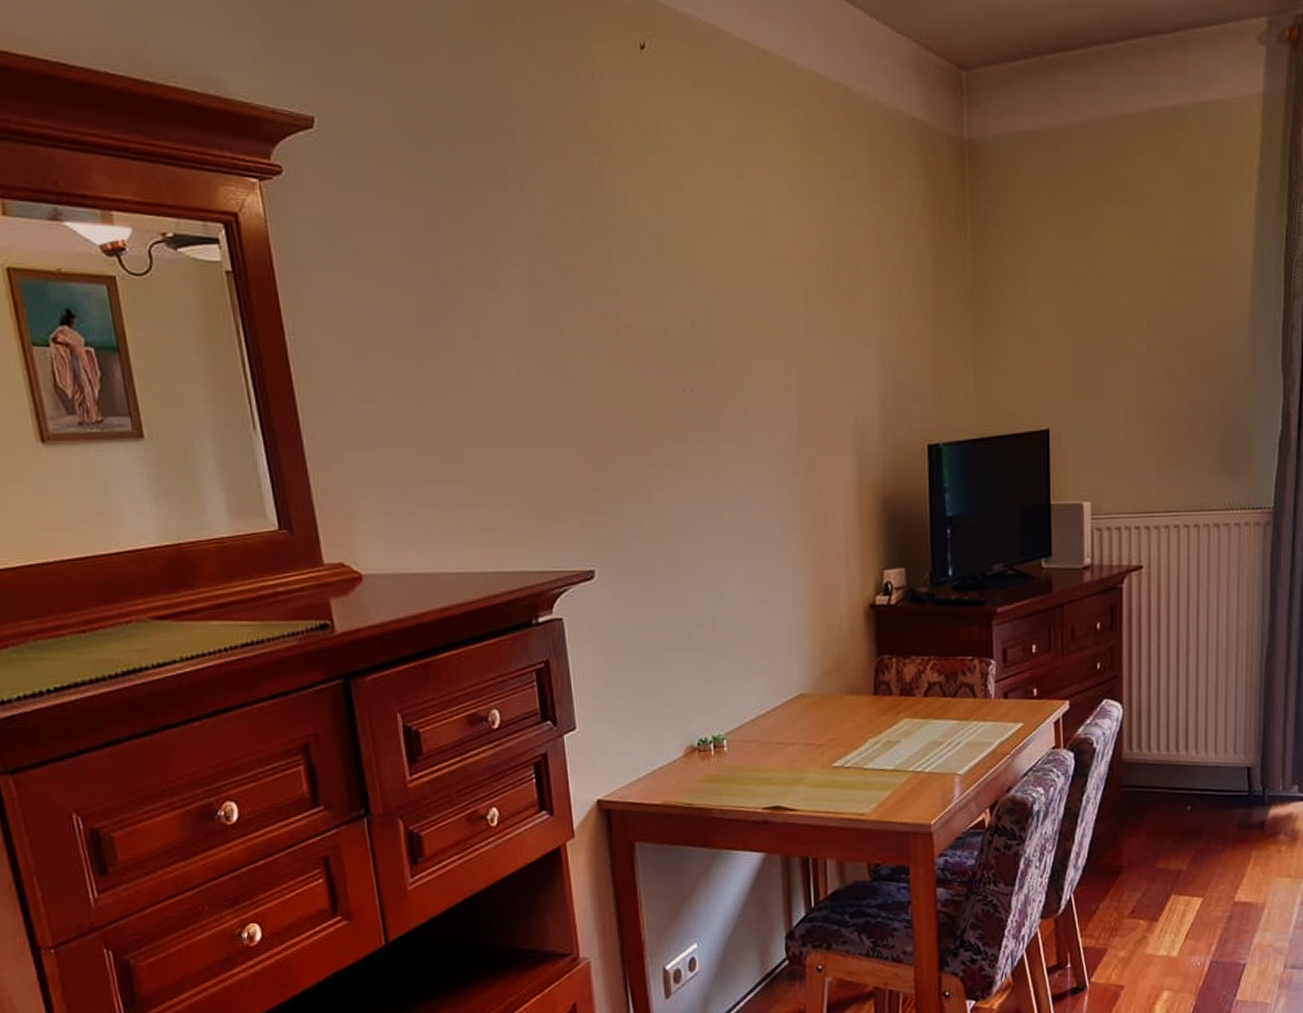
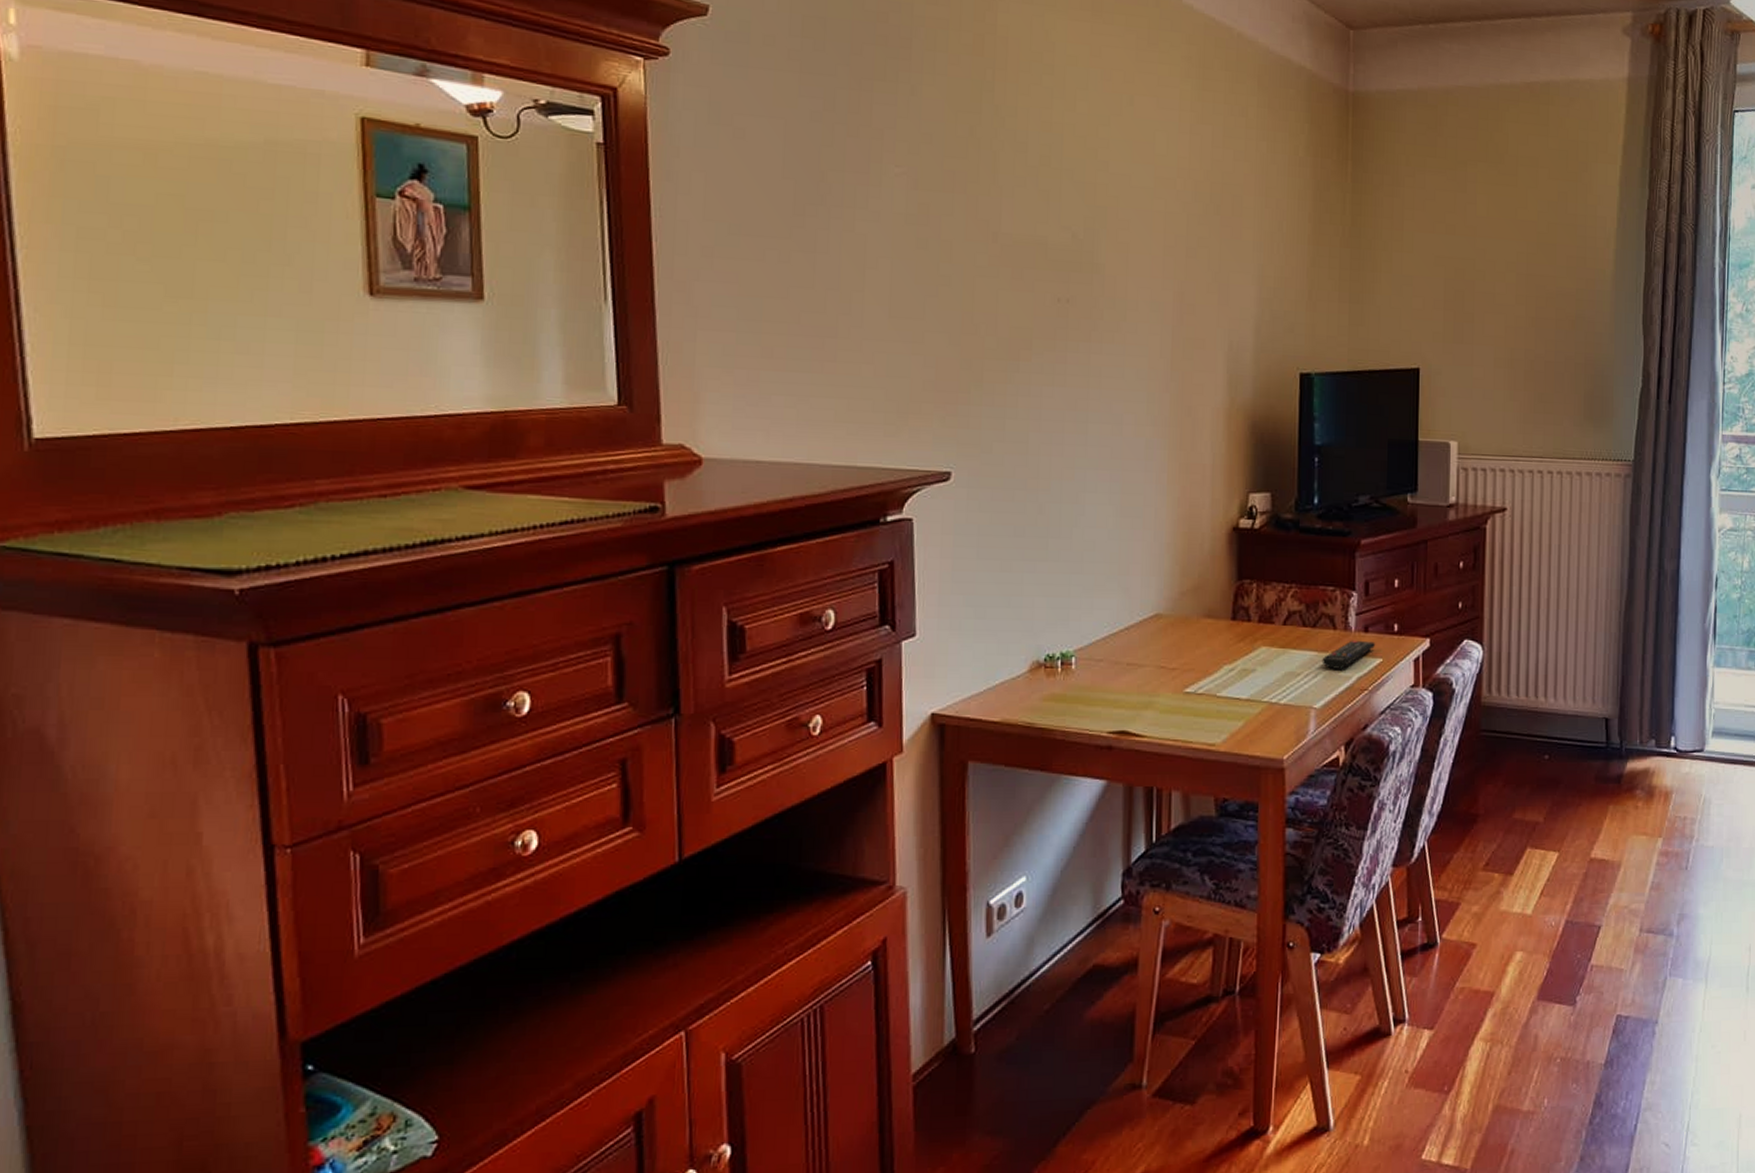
remote control: none [963,706,1016,736] -> present [1322,640,1376,669]

